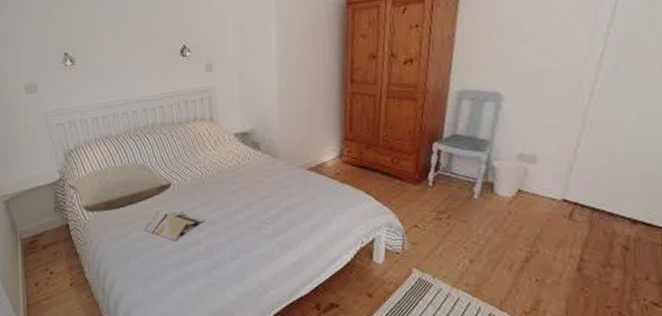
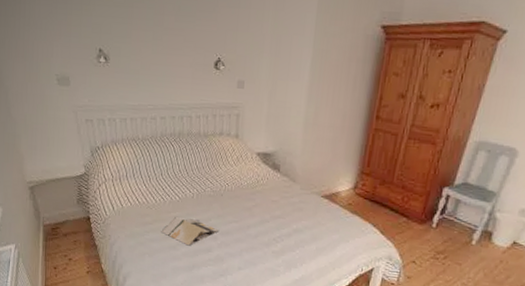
pillow: present [67,163,172,212] -> none [91,167,192,210]

